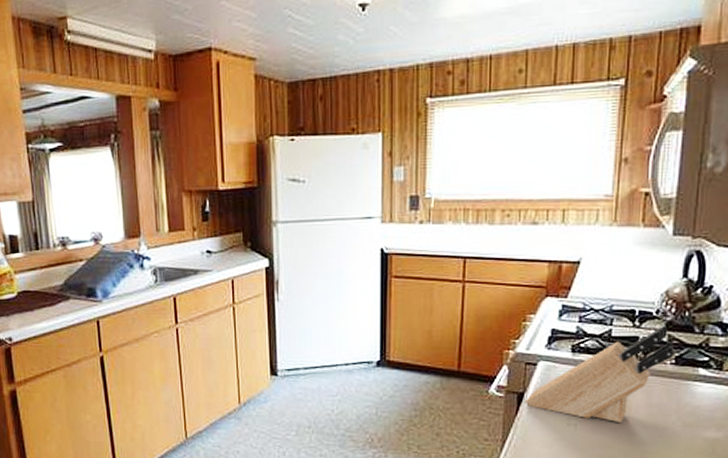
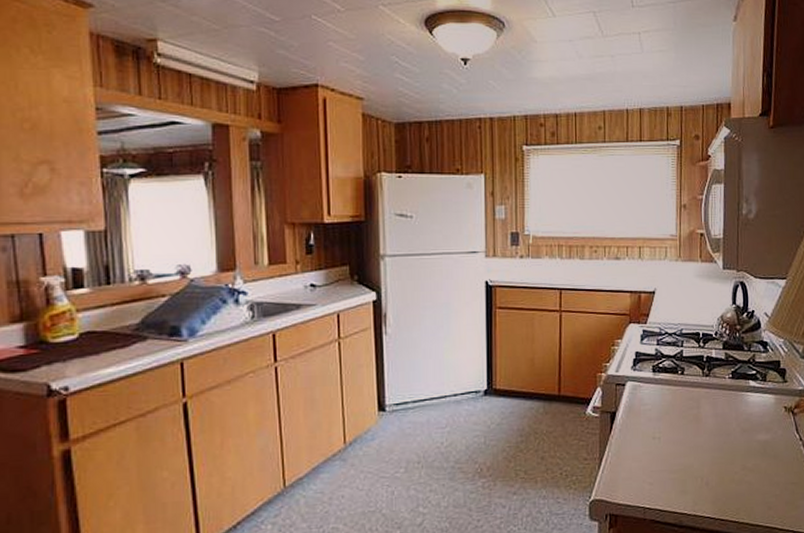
knife block: present [526,326,674,422] -> none [618,346,730,433]

